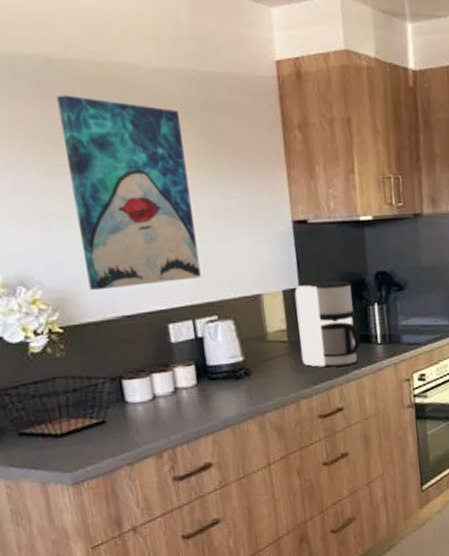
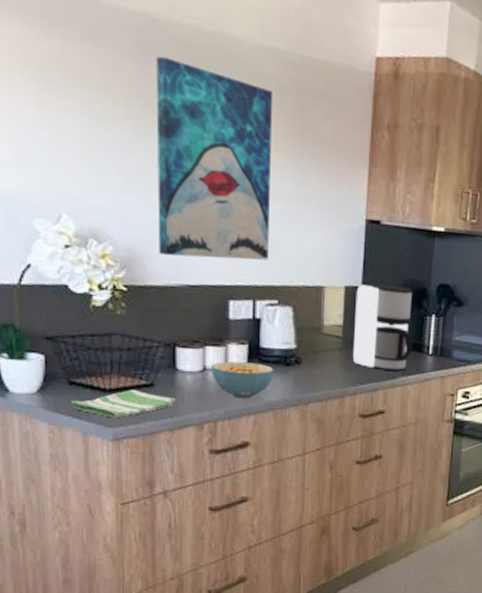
dish towel: none [23,429,131,463] -> present [71,389,176,418]
cereal bowl: none [160,382,226,421] -> present [211,361,274,399]

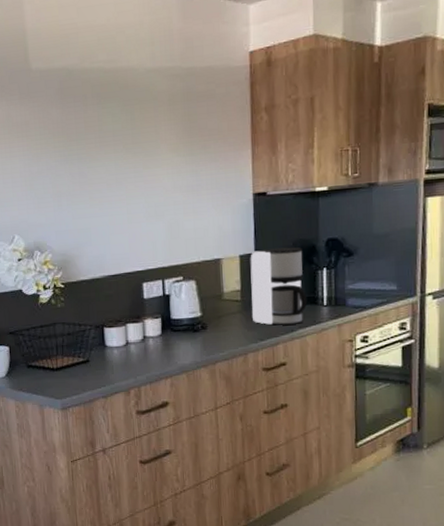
dish towel: present [71,389,176,418] -> none [29,366,107,392]
wall art: present [156,56,272,261] -> none [73,97,172,255]
cereal bowl: present [211,361,274,399] -> none [132,333,185,365]

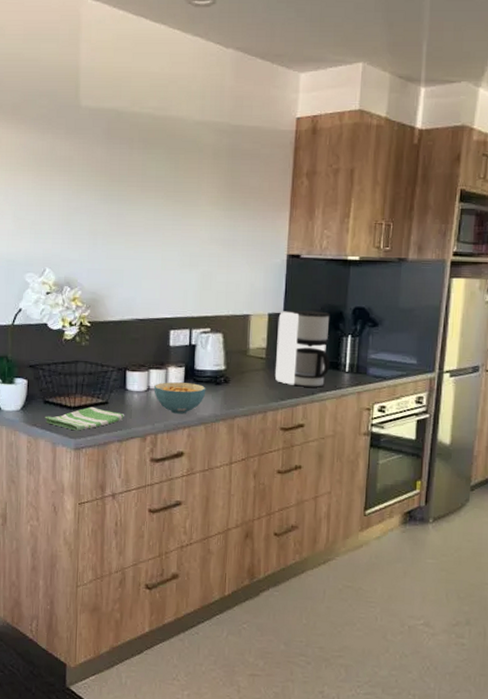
dish towel: none [29,366,107,392] -> present [44,406,125,431]
cereal bowl: none [132,333,185,365] -> present [154,382,206,414]

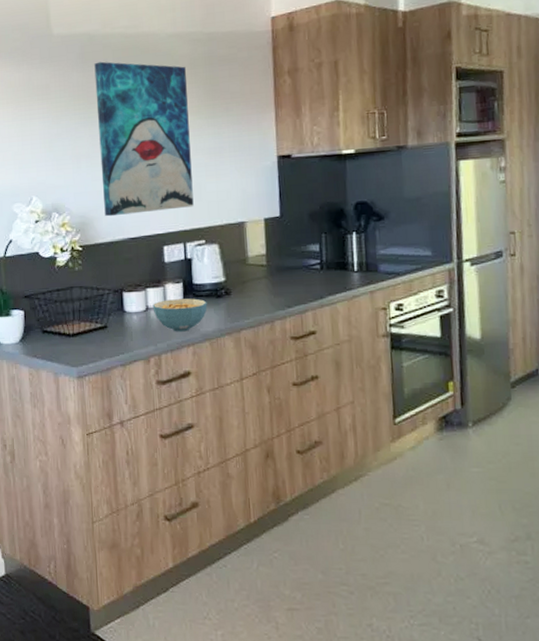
dish towel: present [44,406,125,431] -> none [44,332,126,359]
wall art: none [116,140,209,296] -> present [94,61,194,217]
coffee maker: present [274,310,330,388] -> none [275,210,337,292]

